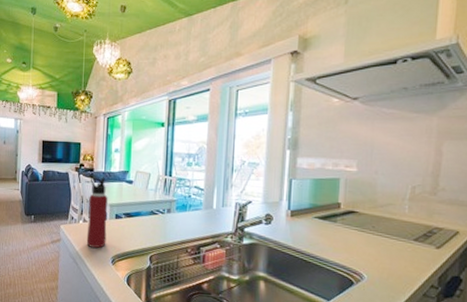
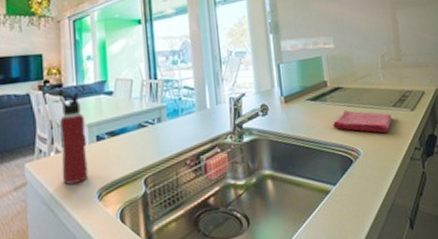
dish towel: none [338,234,410,265] -> present [332,110,392,134]

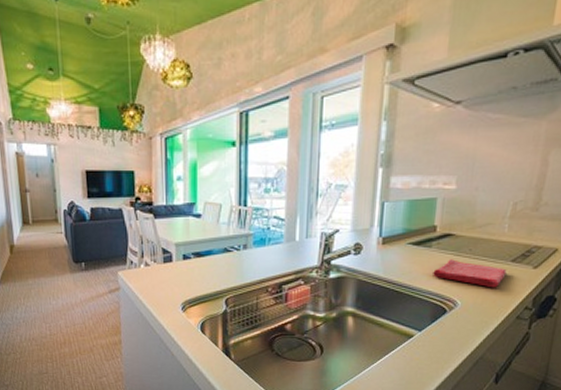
water bottle: present [59,92,89,185] -> none [149,212,174,294]

